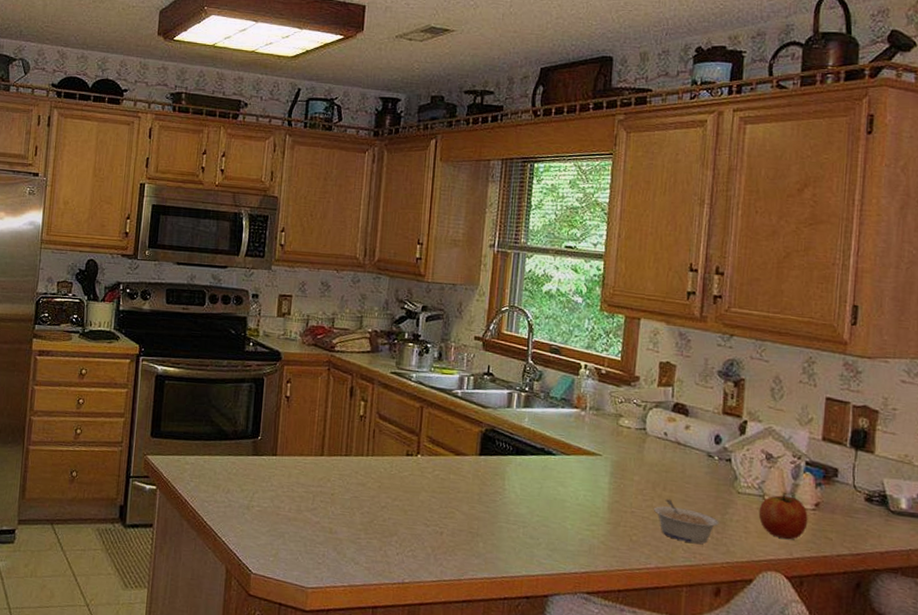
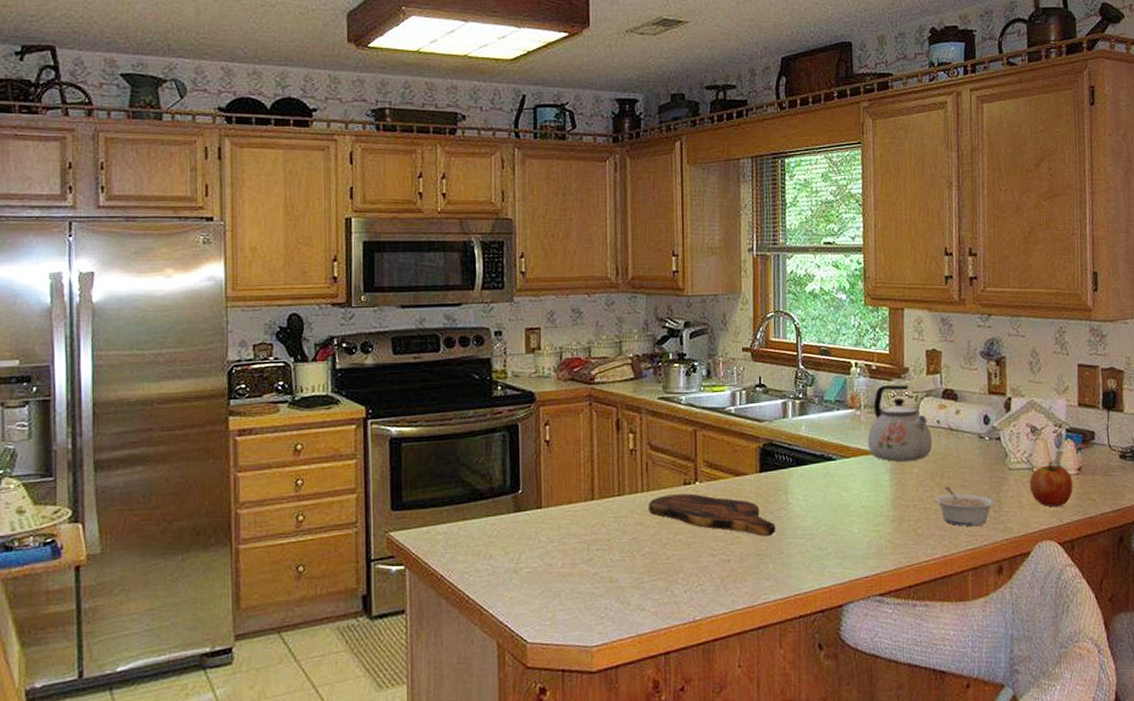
cutting board: none [371,462,490,517] -> present [648,493,776,537]
kettle: none [589,390,658,469] -> present [867,384,933,462]

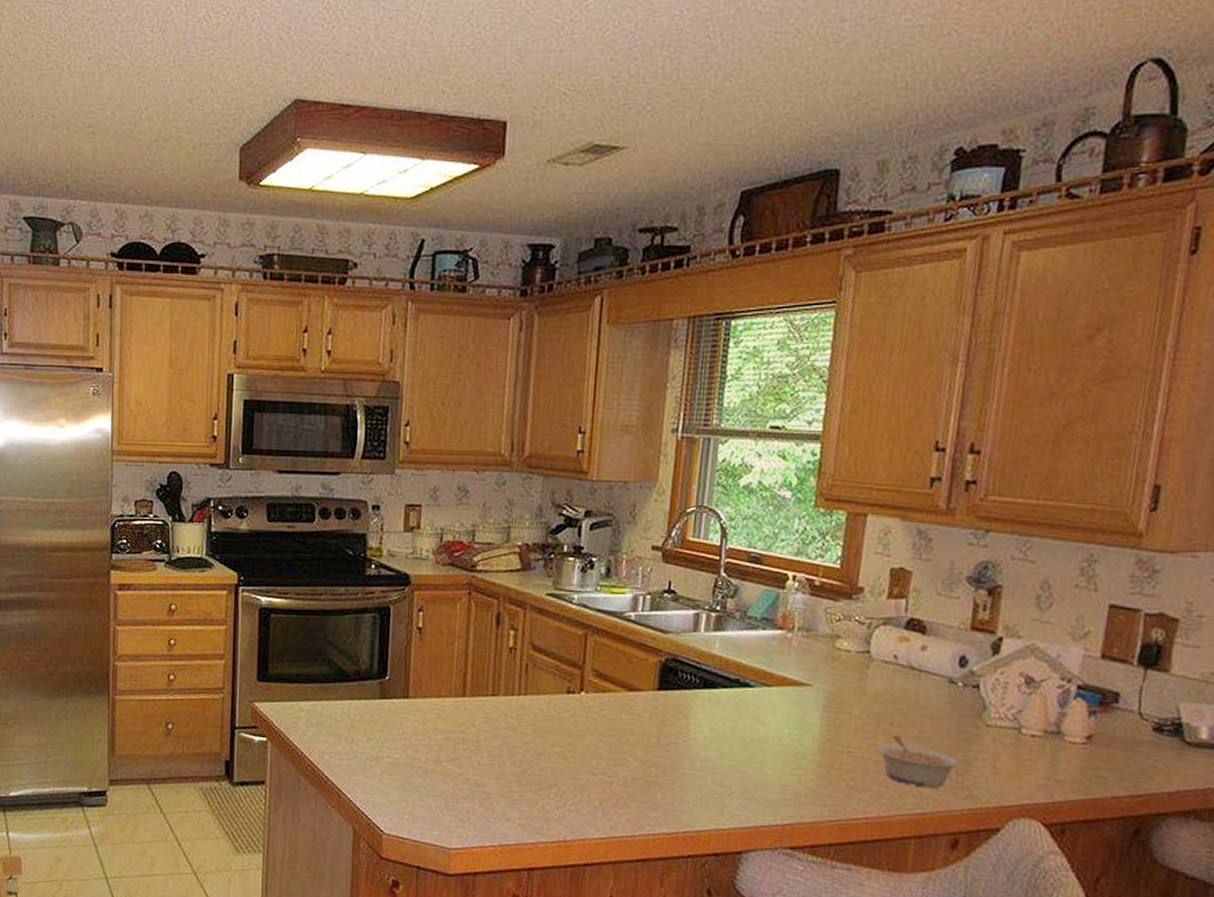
cutting board: present [648,493,776,537] -> none [523,701,671,763]
kettle: present [867,384,933,462] -> none [797,606,885,700]
fruit: present [1029,461,1073,507] -> none [1011,723,1077,779]

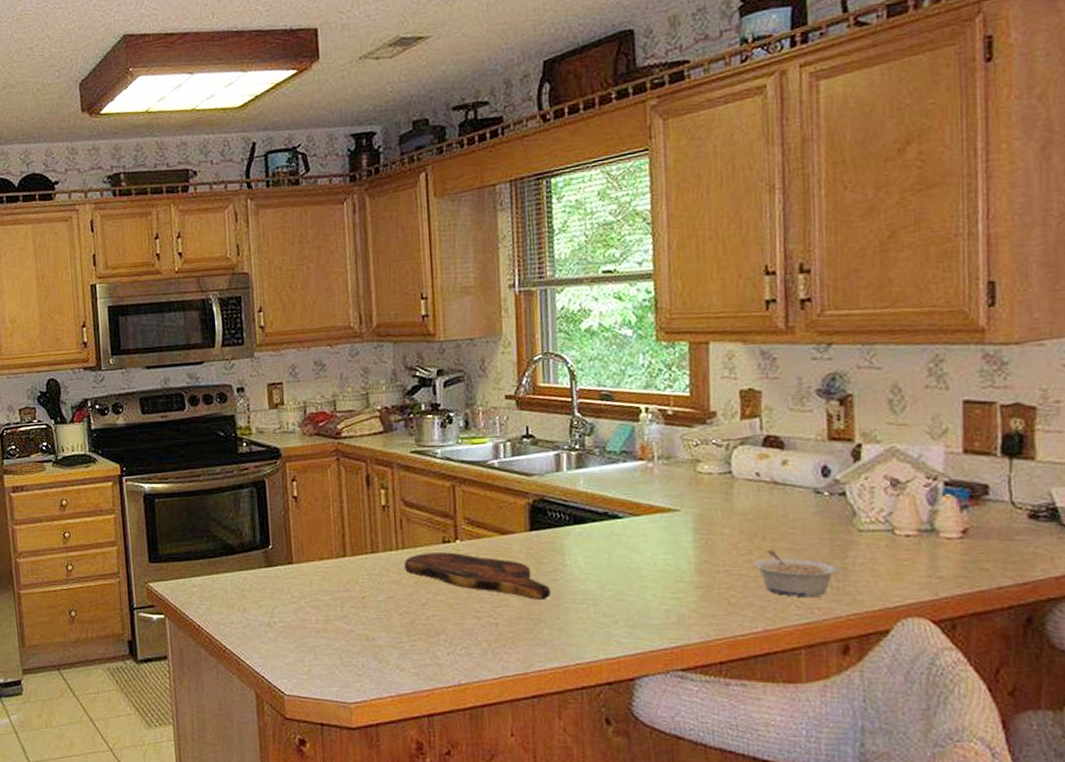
cutting board: none [523,701,671,763] -> present [403,552,551,601]

